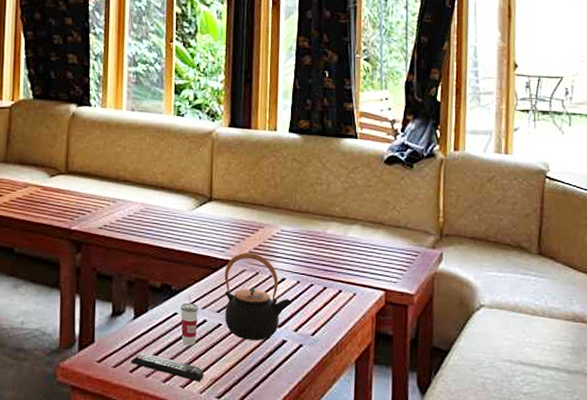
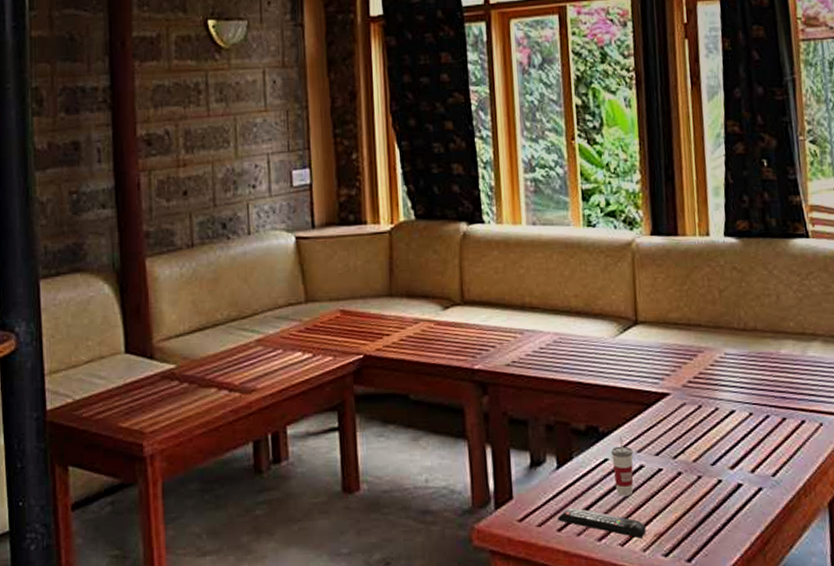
teapot: present [224,252,292,340] -> none [660,382,745,486]

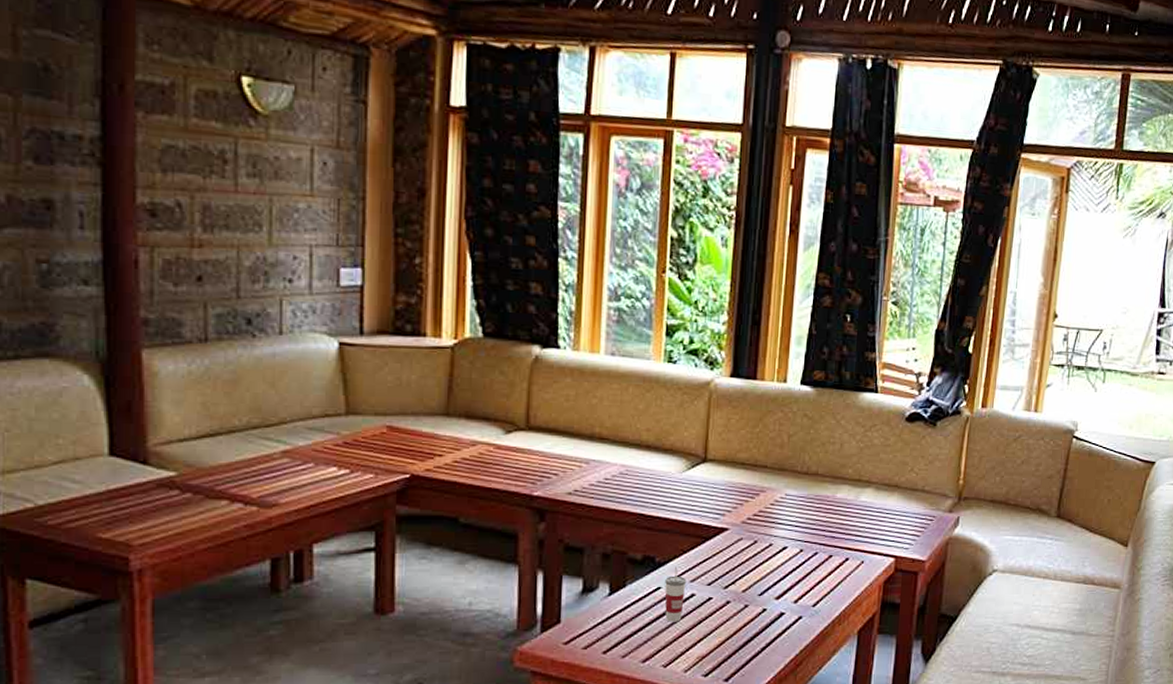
remote control: present [557,508,646,539] -> none [604,632,690,661]

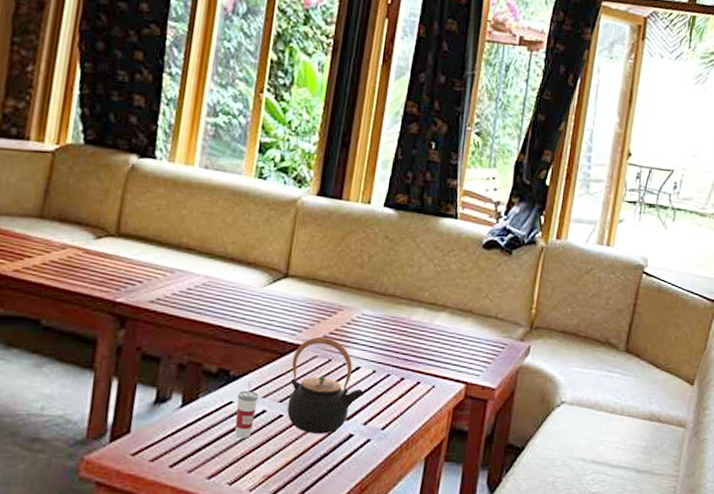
teapot: none [716,519,793,614] -> present [287,336,364,434]

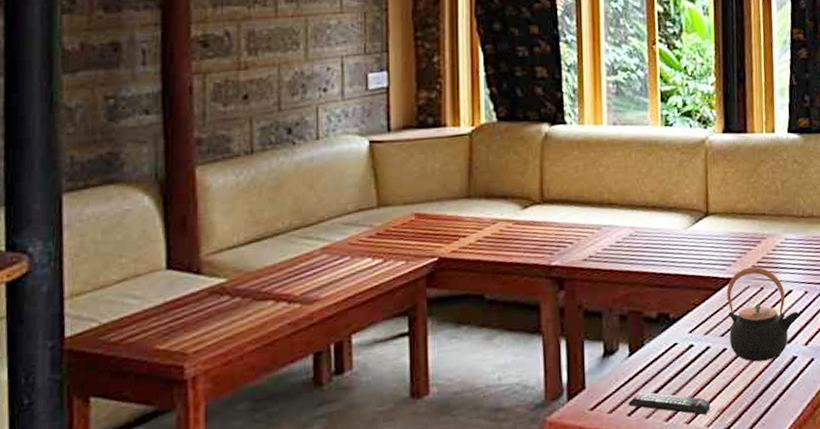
remote control: none [171,445,257,479] -> present [628,392,710,416]
cup: present [234,381,259,439] -> none [681,321,701,377]

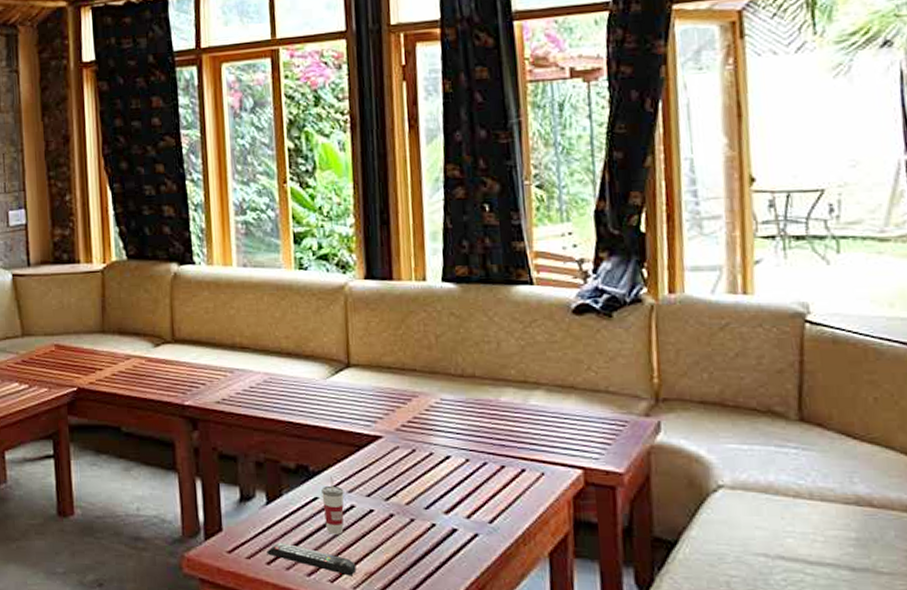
cup: none [681,321,701,377] -> present [321,476,345,535]
teapot: present [726,266,800,362] -> none [372,426,460,529]

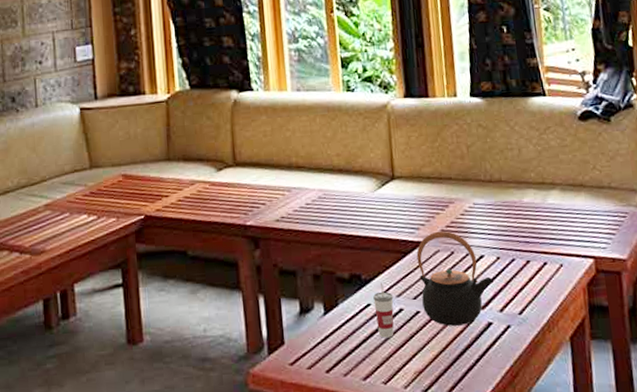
remote control: present [266,542,357,576] -> none [325,350,407,377]
teapot: none [372,426,460,529] -> present [416,231,493,326]

